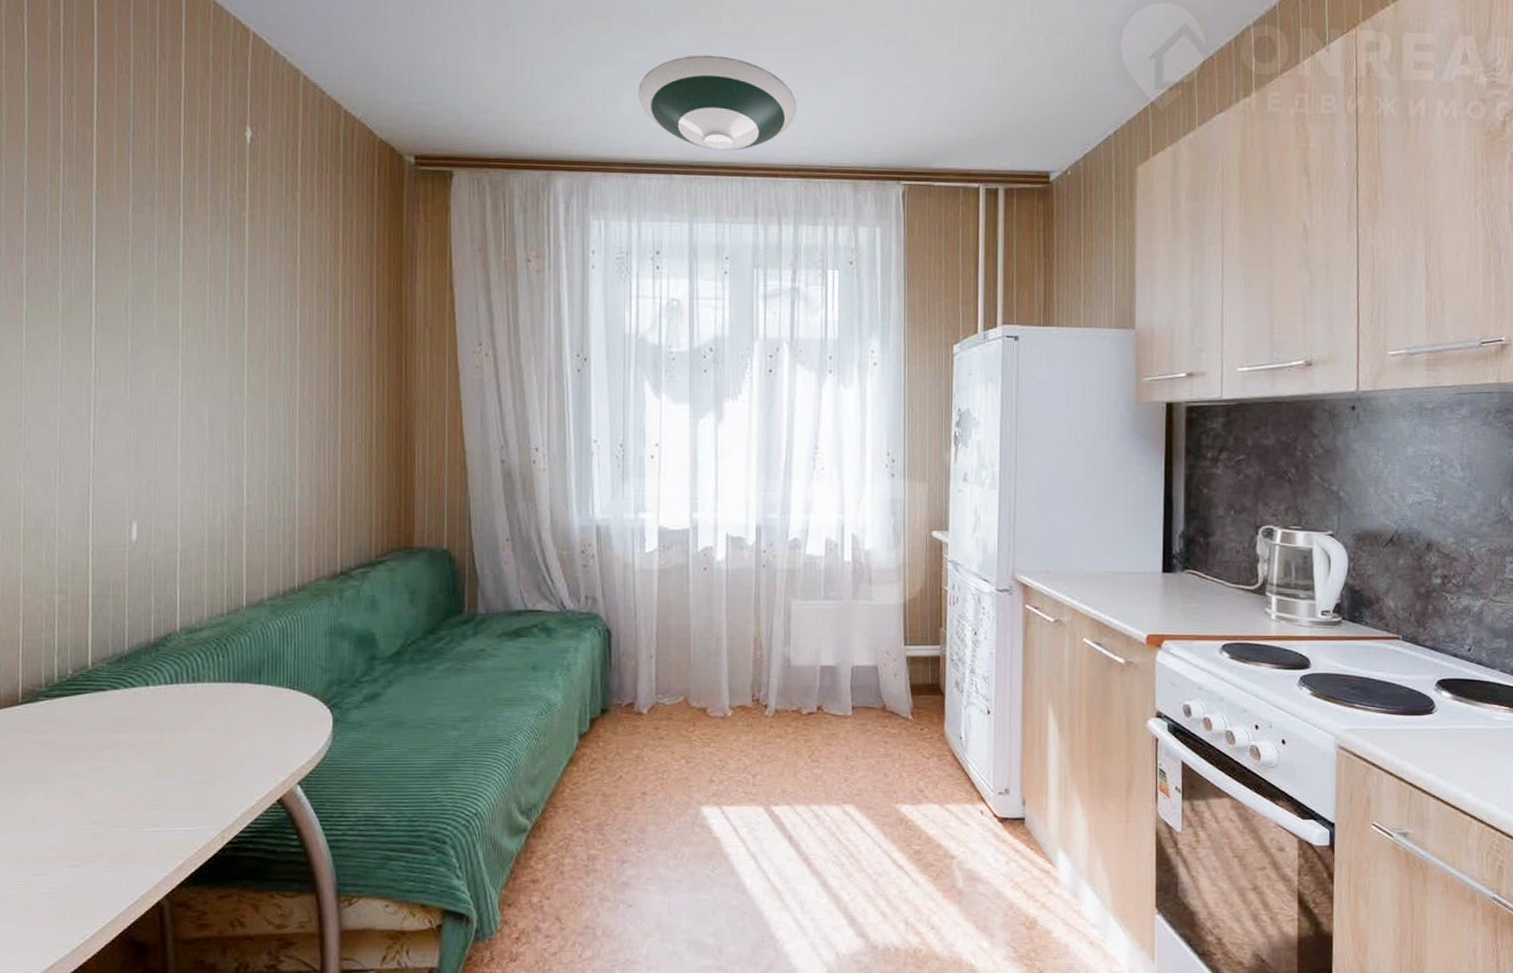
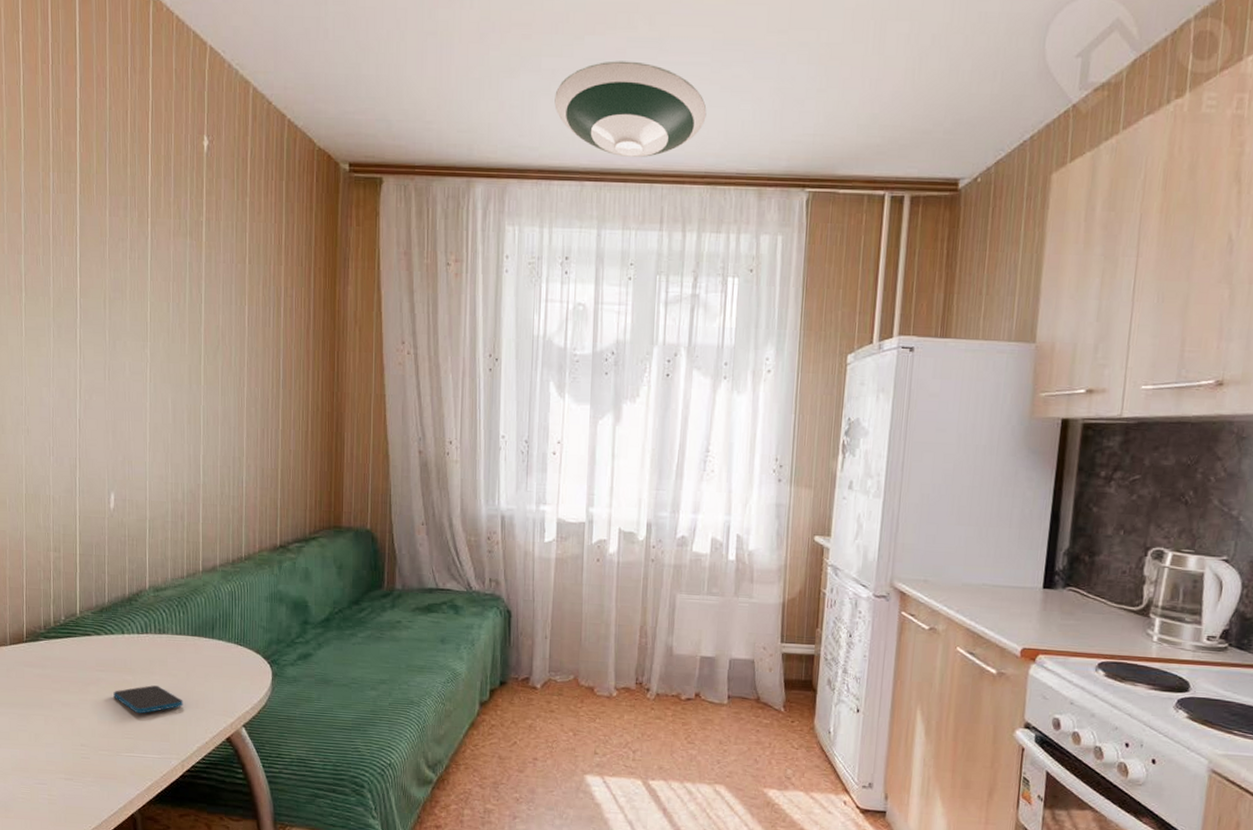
smartphone: none [134,744,223,779] -> present [113,685,183,714]

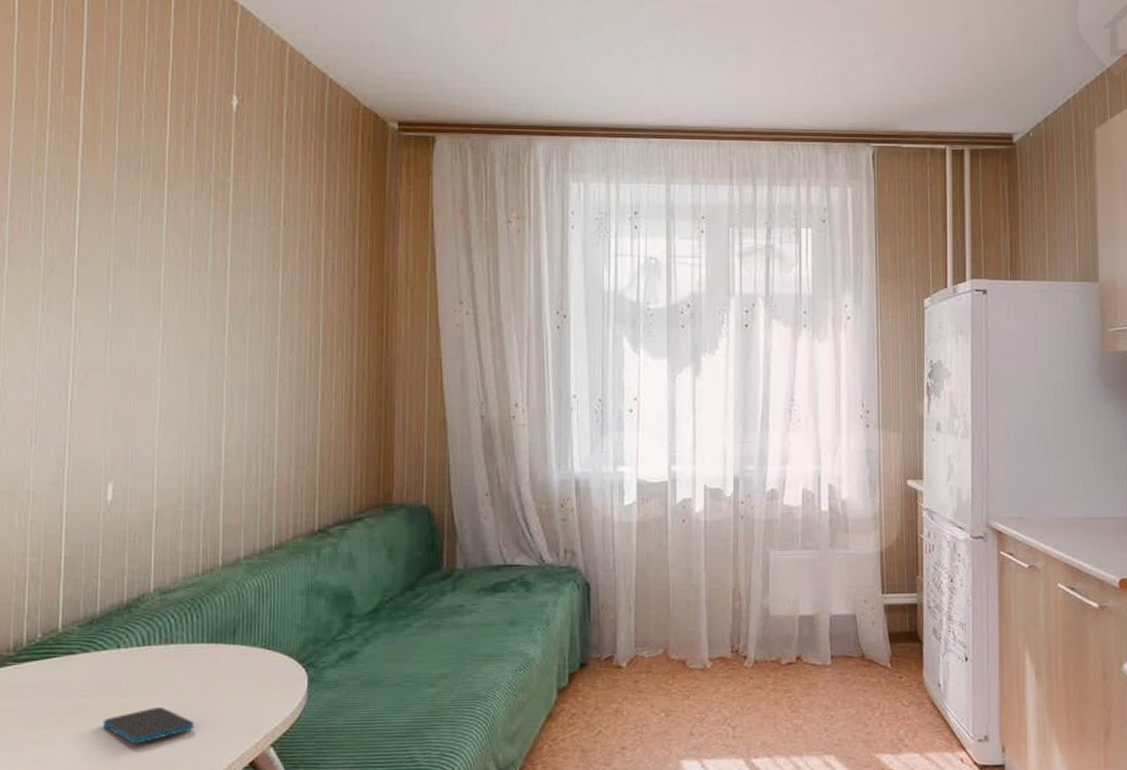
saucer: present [554,61,707,158] -> none [617,25,770,116]

